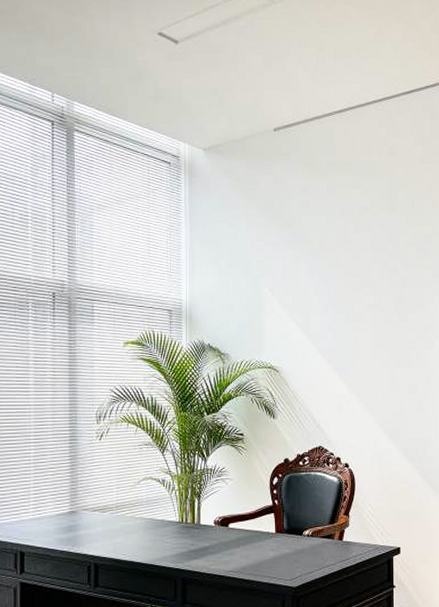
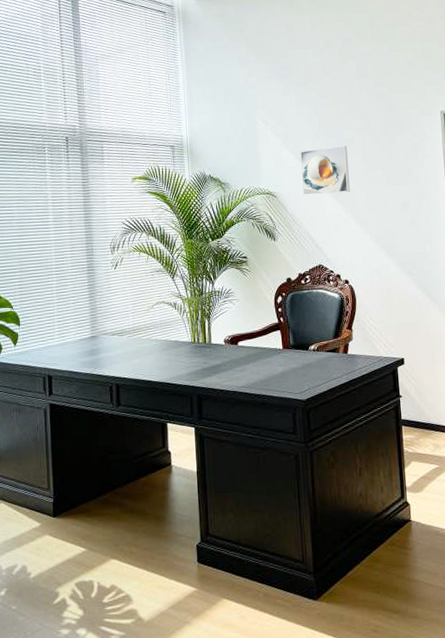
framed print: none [307,321,356,372] -> present [300,145,350,195]

